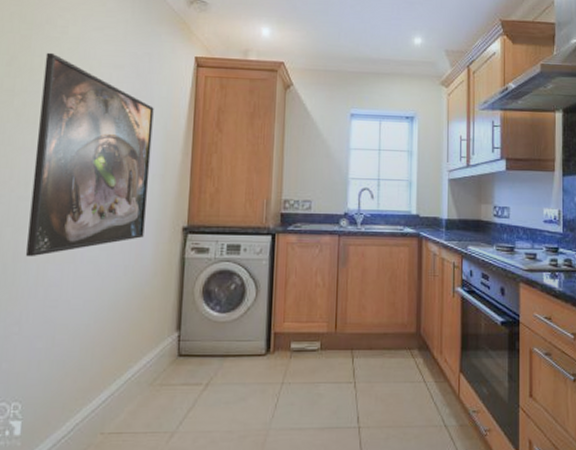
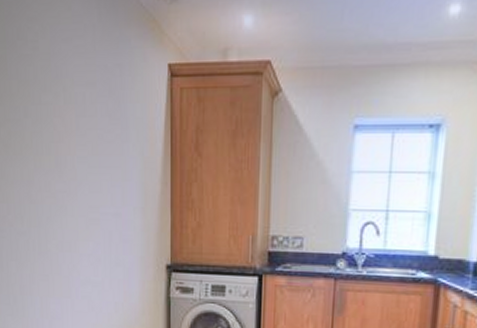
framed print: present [25,52,154,257] -> none [21,73,131,291]

